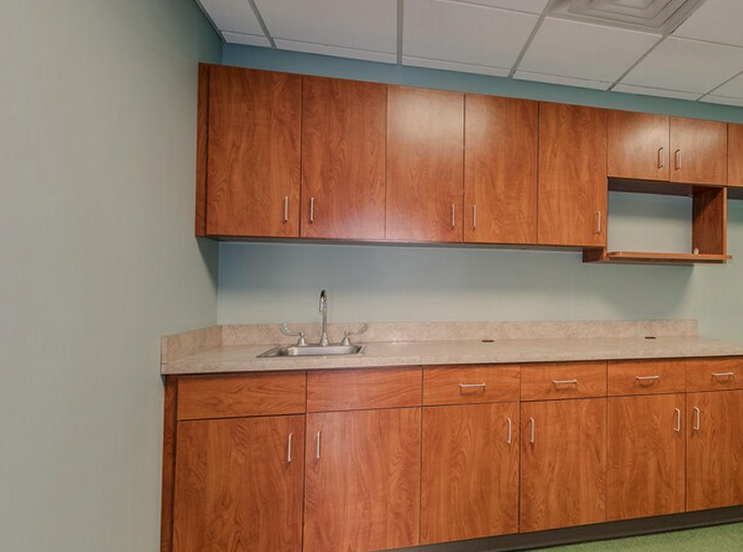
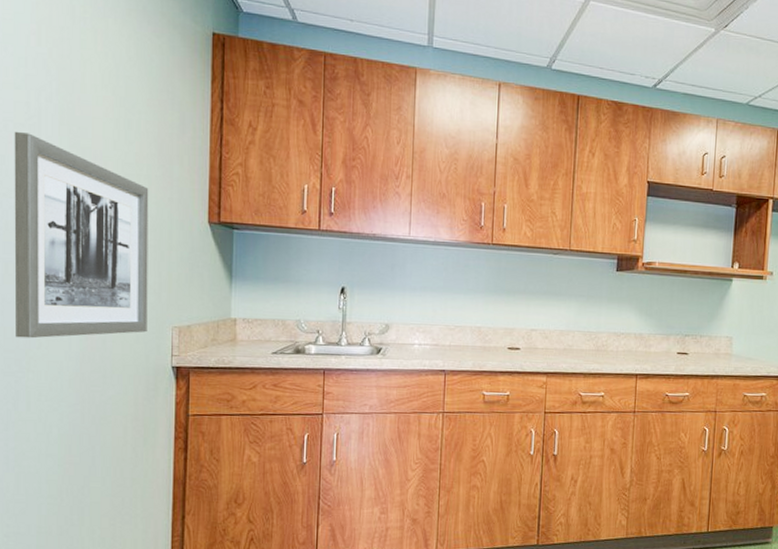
wall art: none [13,161,140,354] -> present [14,131,149,339]

